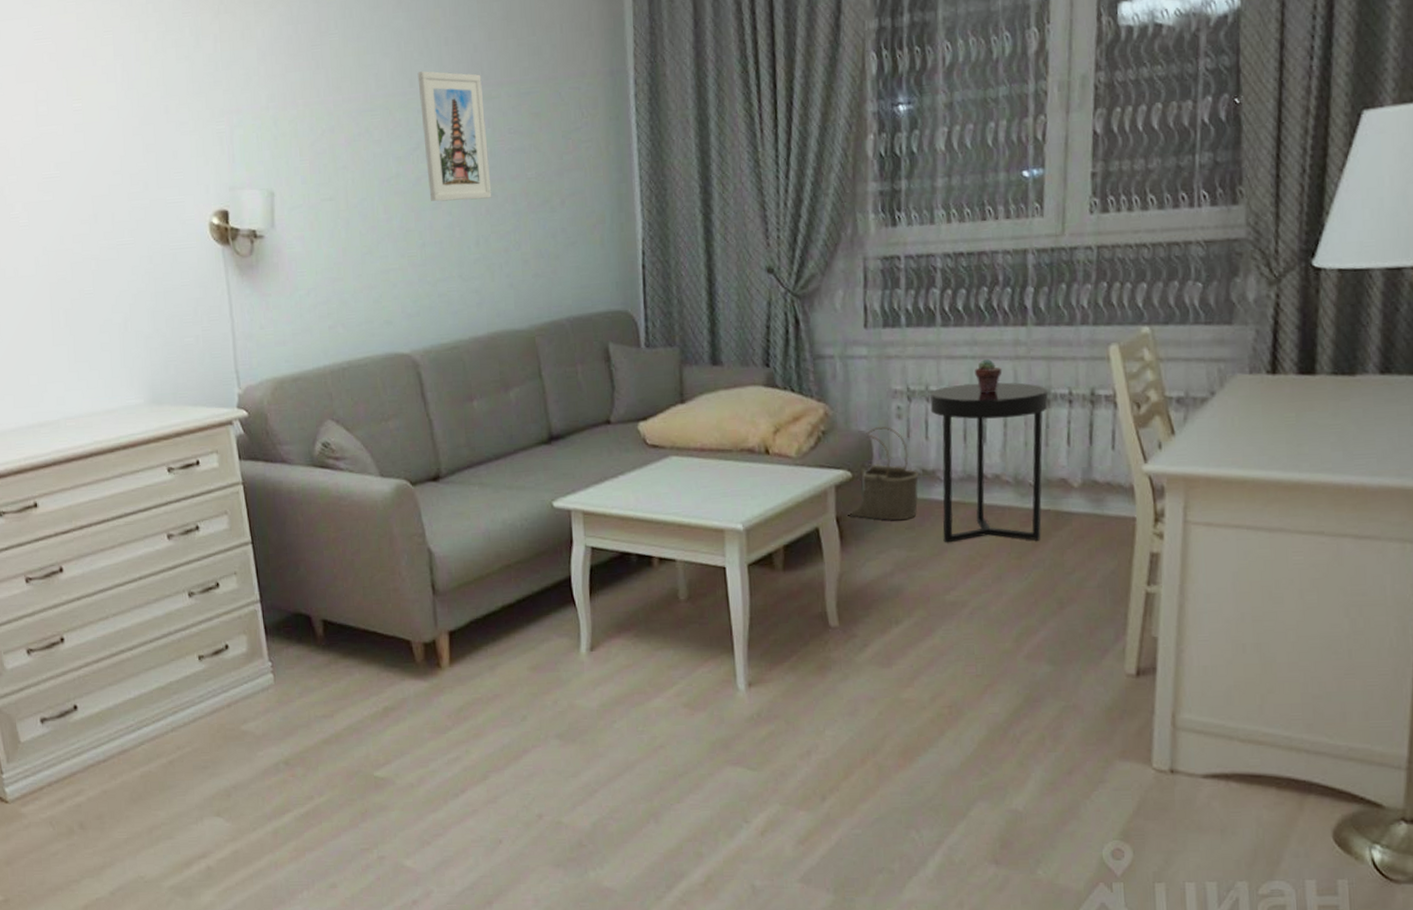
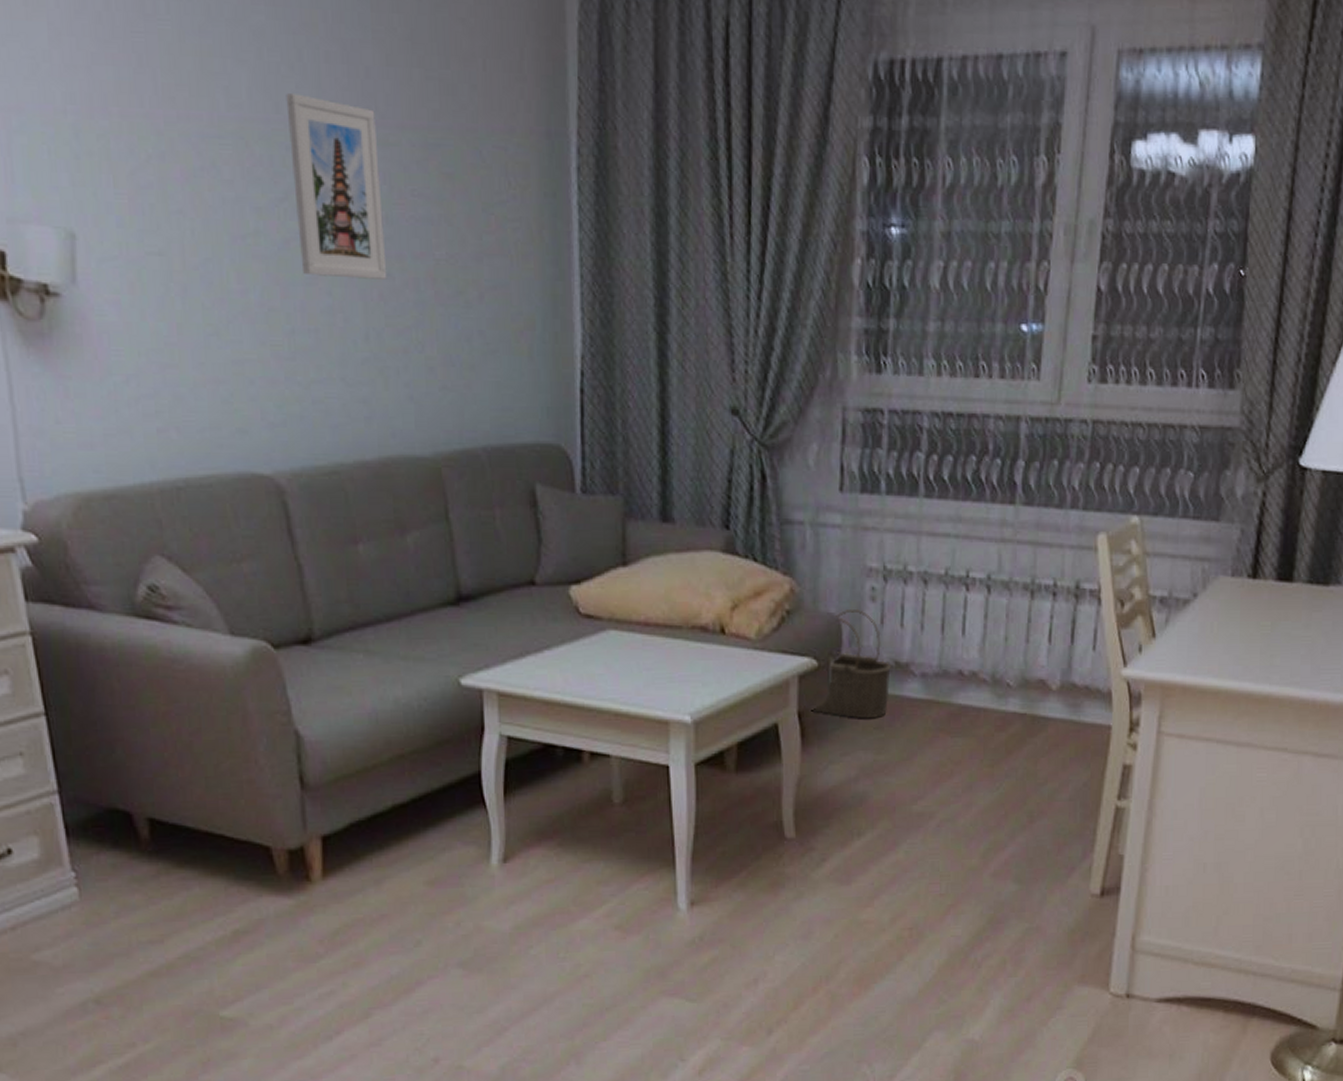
side table: present [930,382,1049,543] -> none [907,566,1033,747]
potted succulent: present [975,359,1003,394] -> none [957,540,987,579]

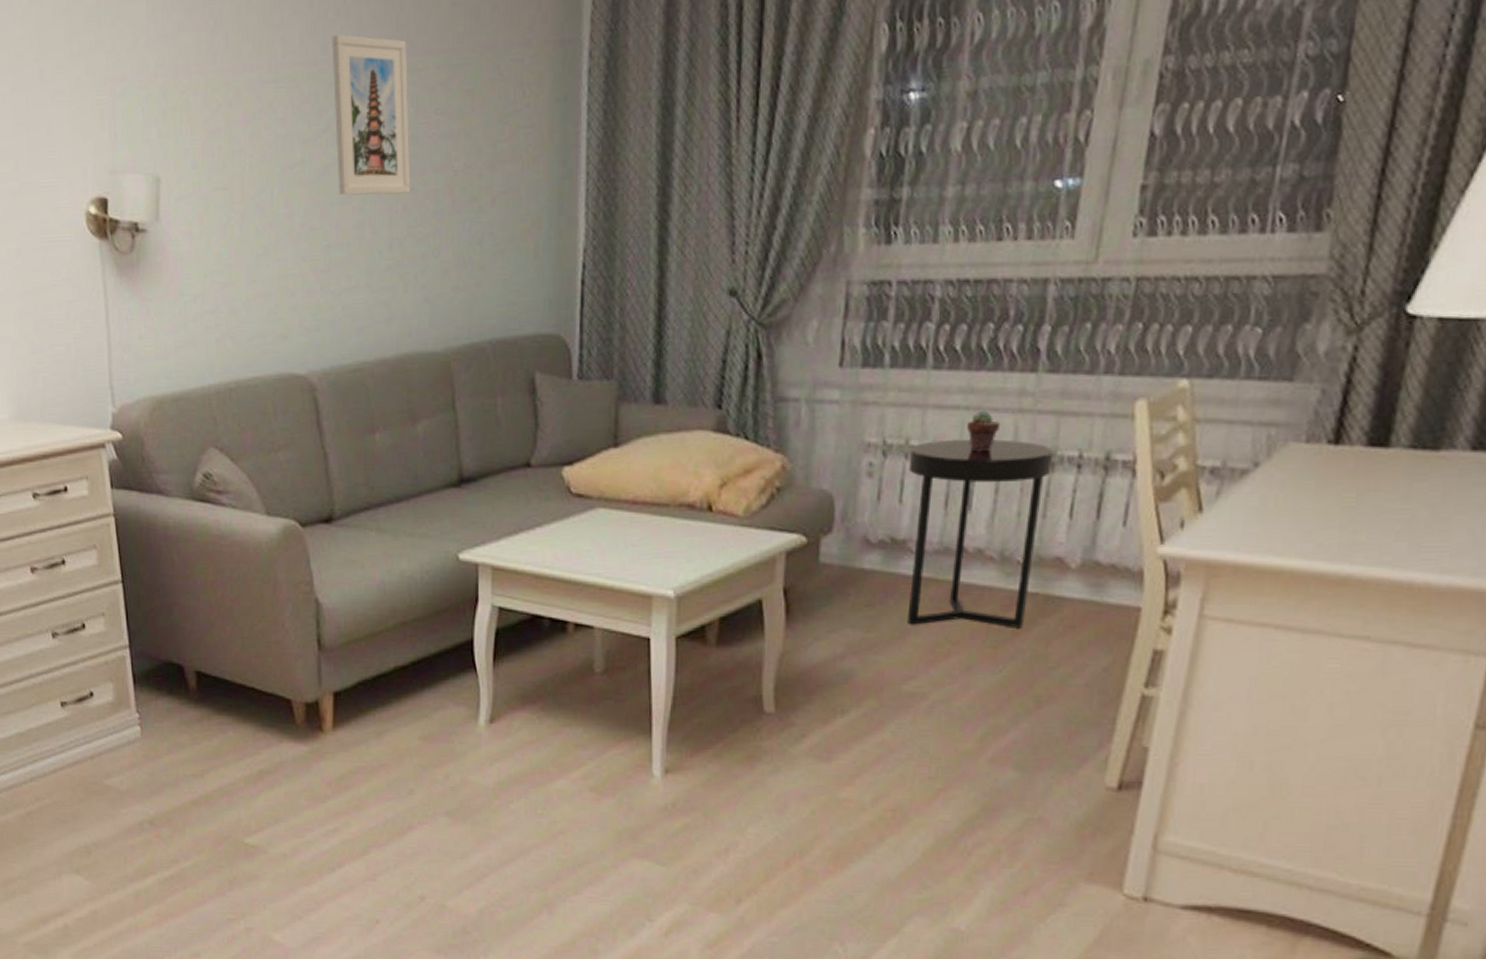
wicker basket: present [811,610,891,719] -> none [797,486,886,596]
side table: none [907,566,1033,747] -> present [907,439,1054,628]
potted succulent: none [957,540,987,579] -> present [967,411,1001,452]

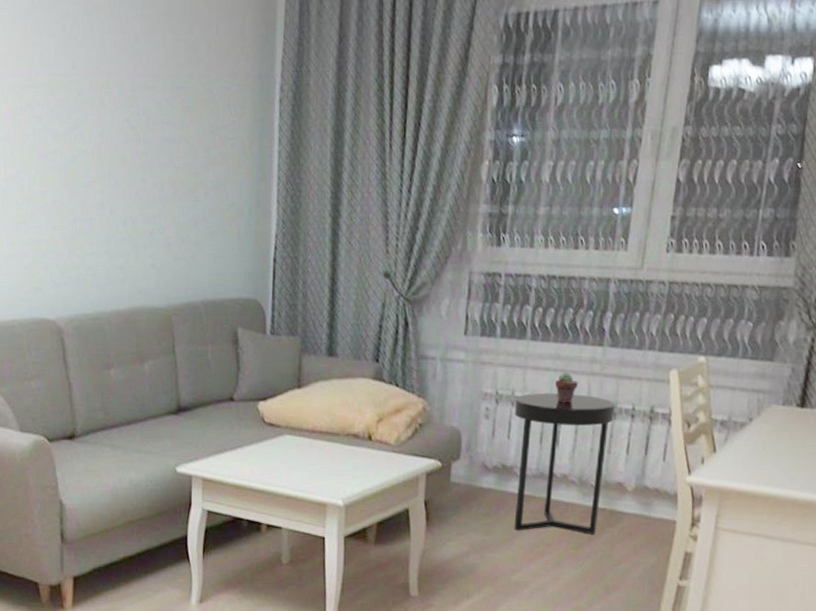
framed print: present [331,34,411,196] -> none [80,55,142,182]

